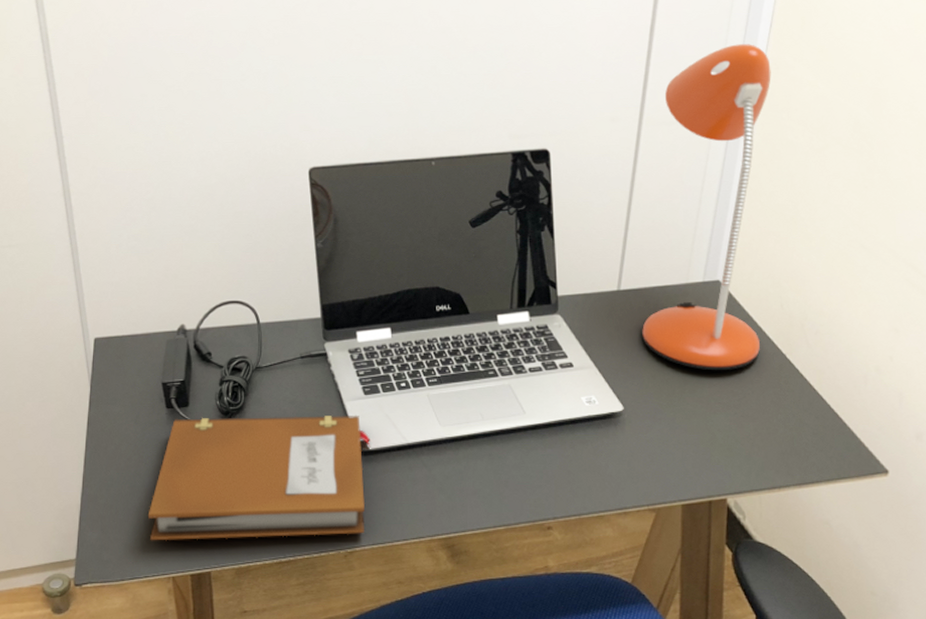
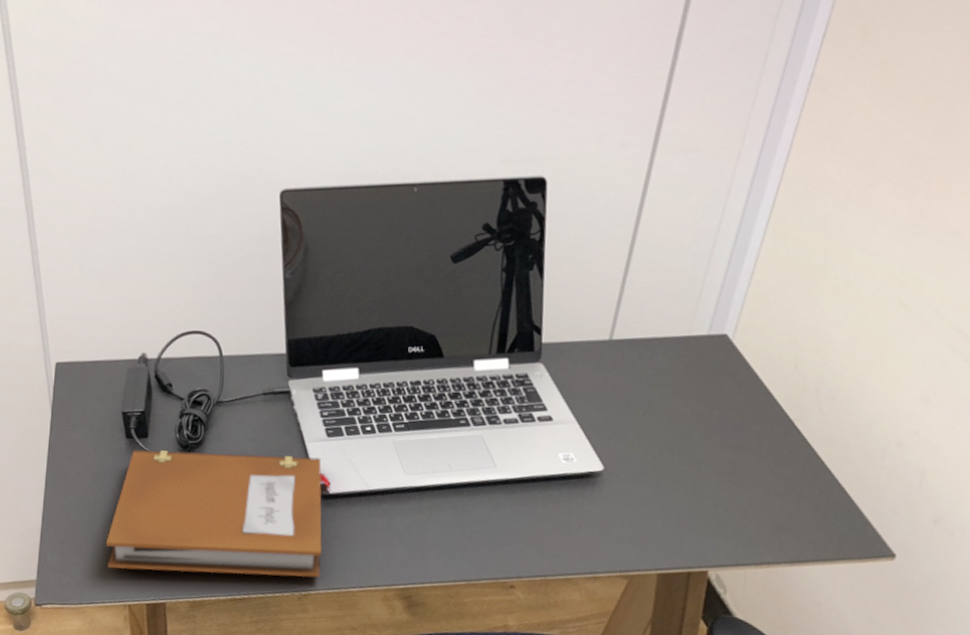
desk lamp: present [641,44,771,371] -> none [631,58,818,435]

